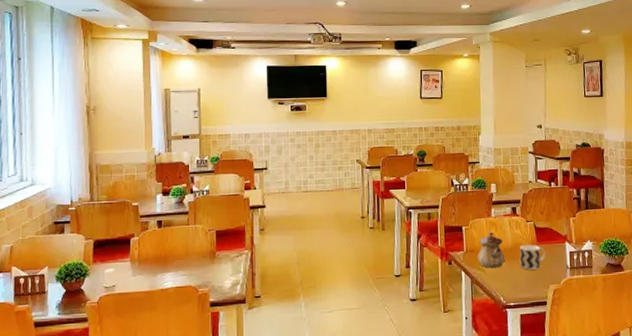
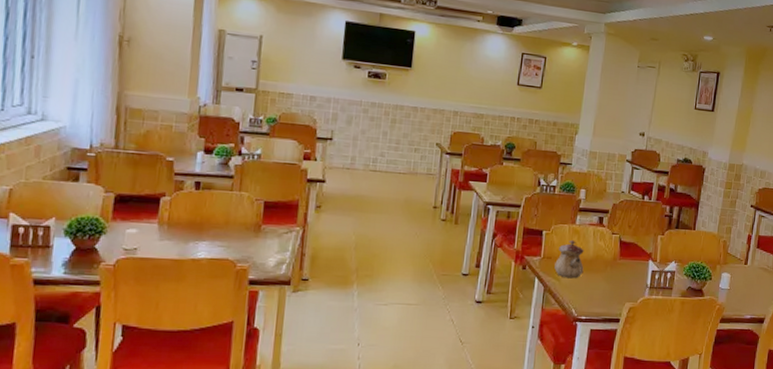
cup: present [519,244,546,270] -> none [598,257,627,285]

